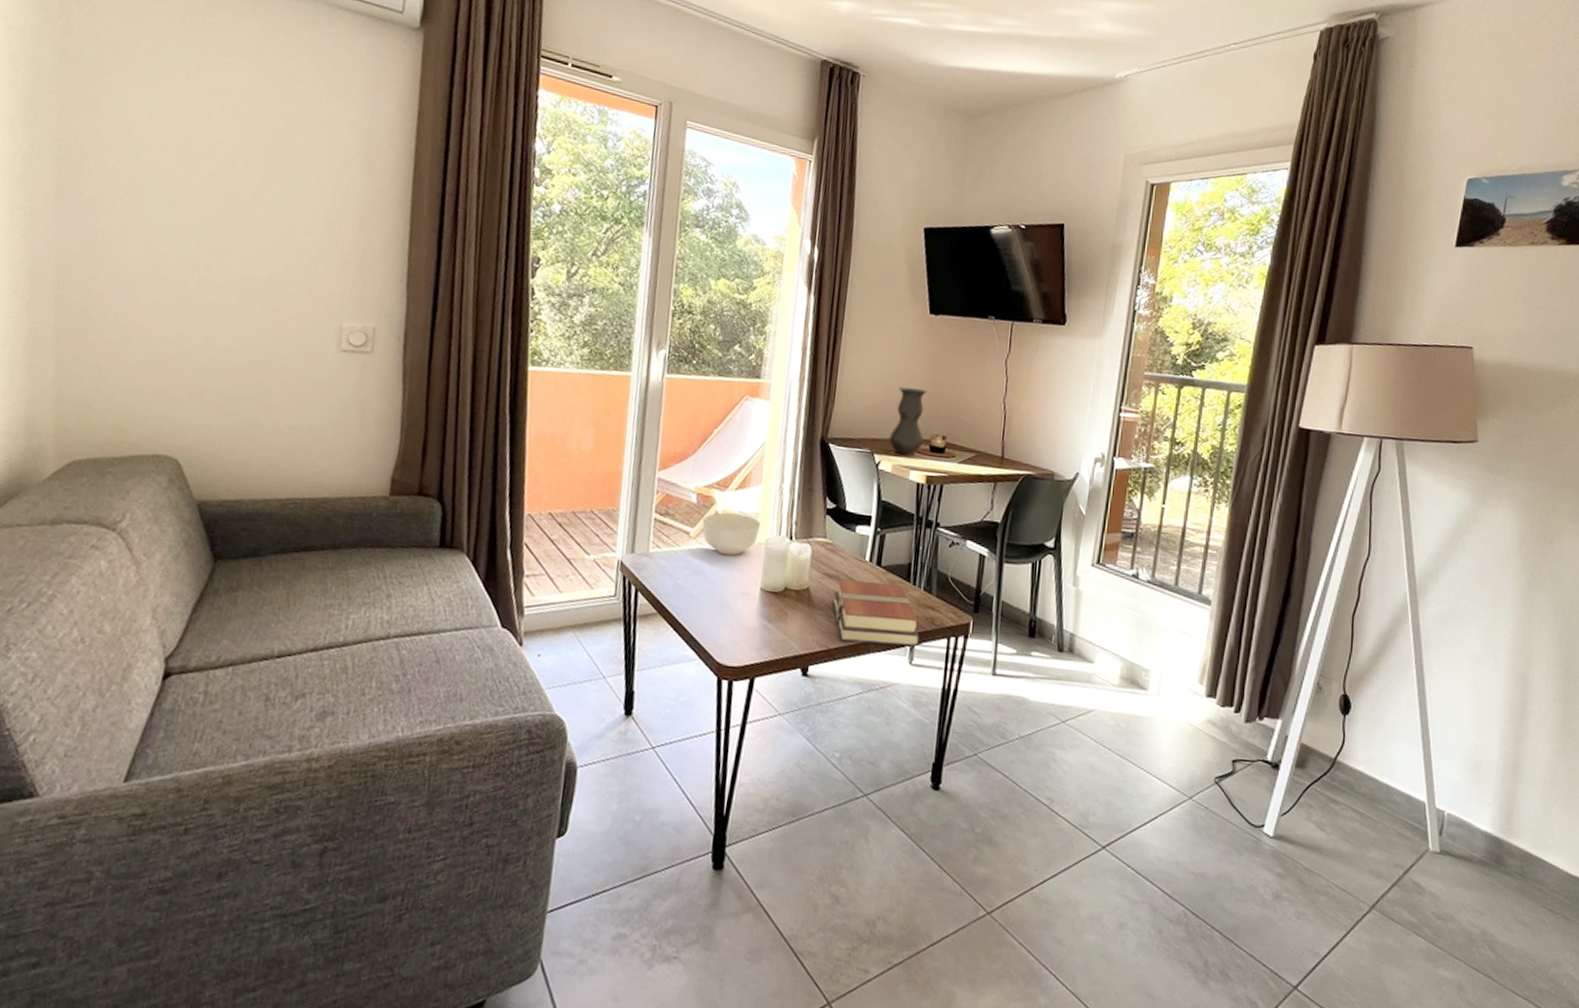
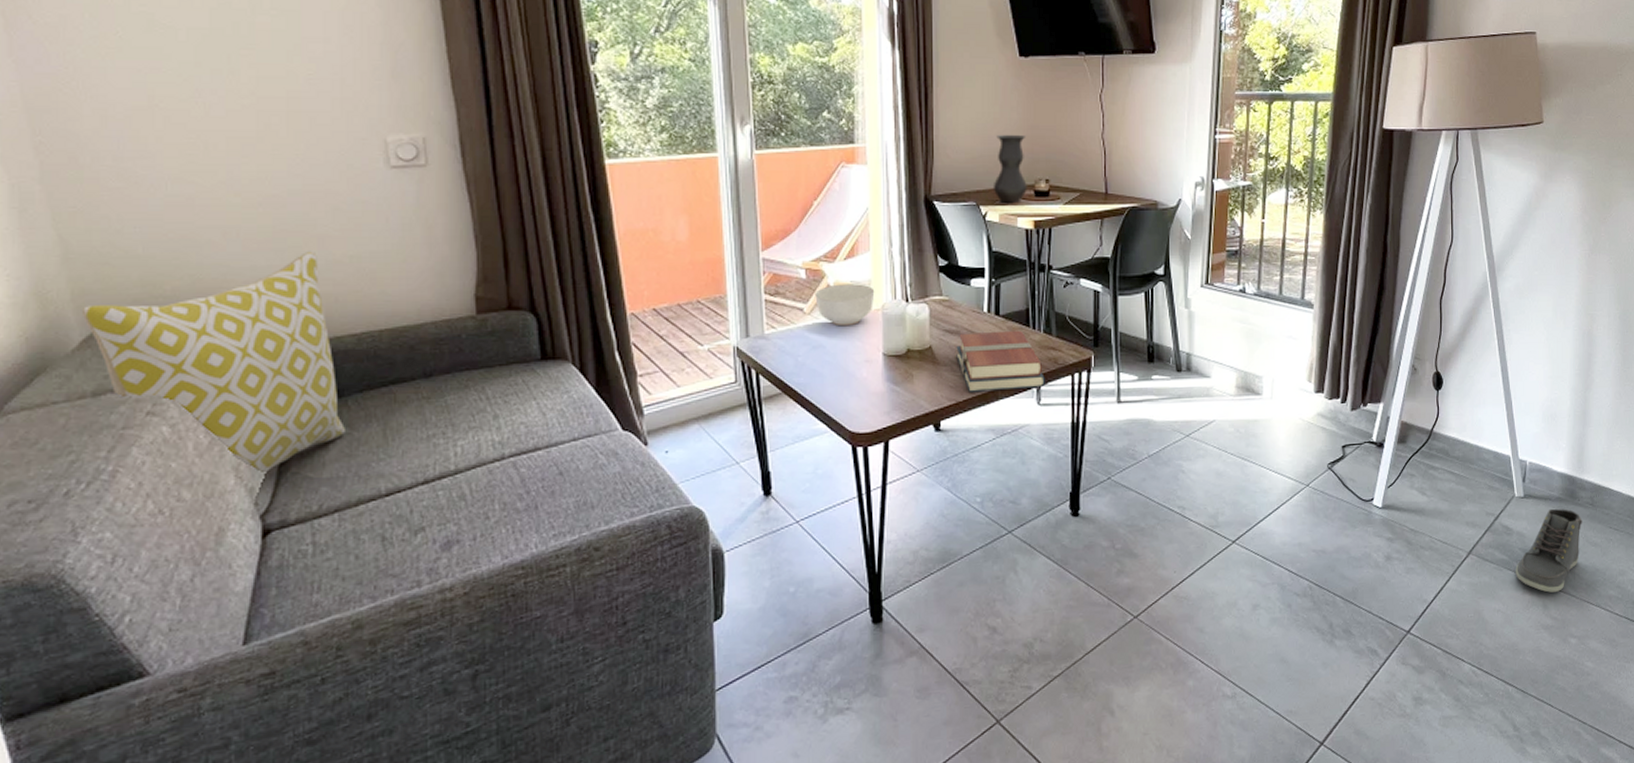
pillow: none [59,417,264,620] -> present [81,250,347,475]
sneaker: none [1426,872,1510,973] -> present [1515,508,1583,593]

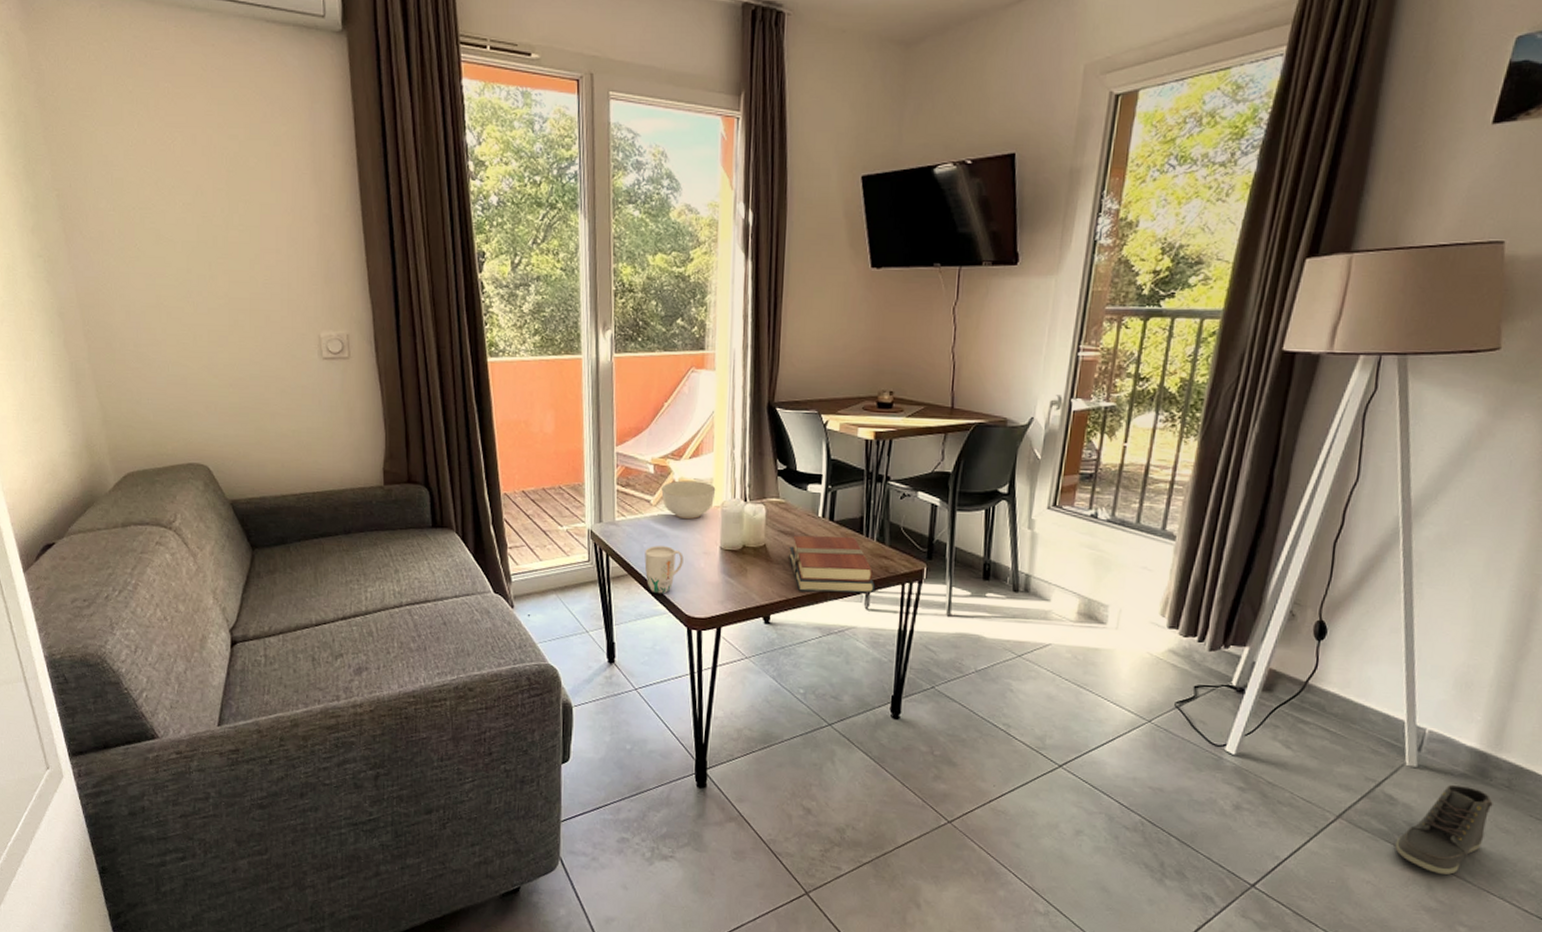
pillow: present [81,250,347,475] -> none [114,424,289,599]
mug: none [800,357,844,411] -> present [644,546,684,594]
vase: present [993,134,1027,204] -> none [835,345,873,414]

